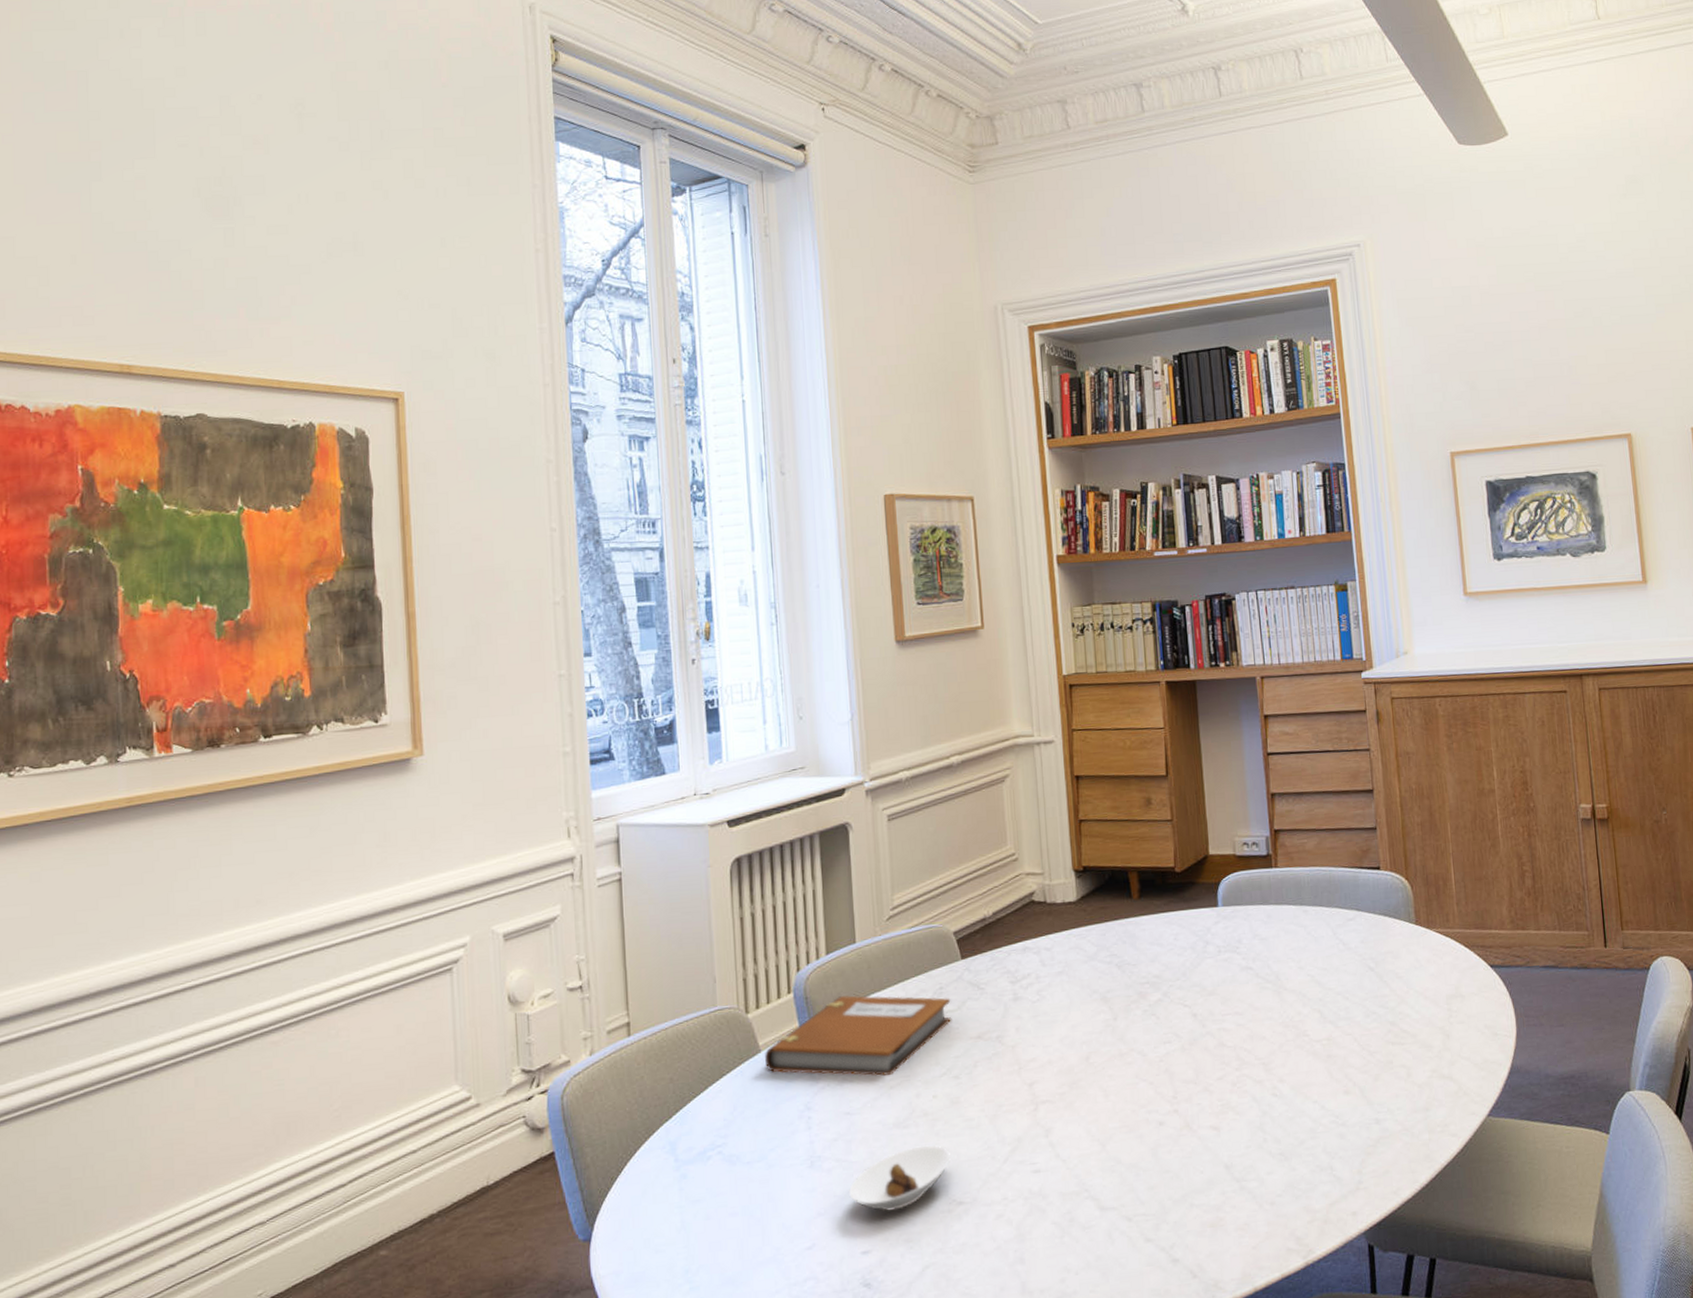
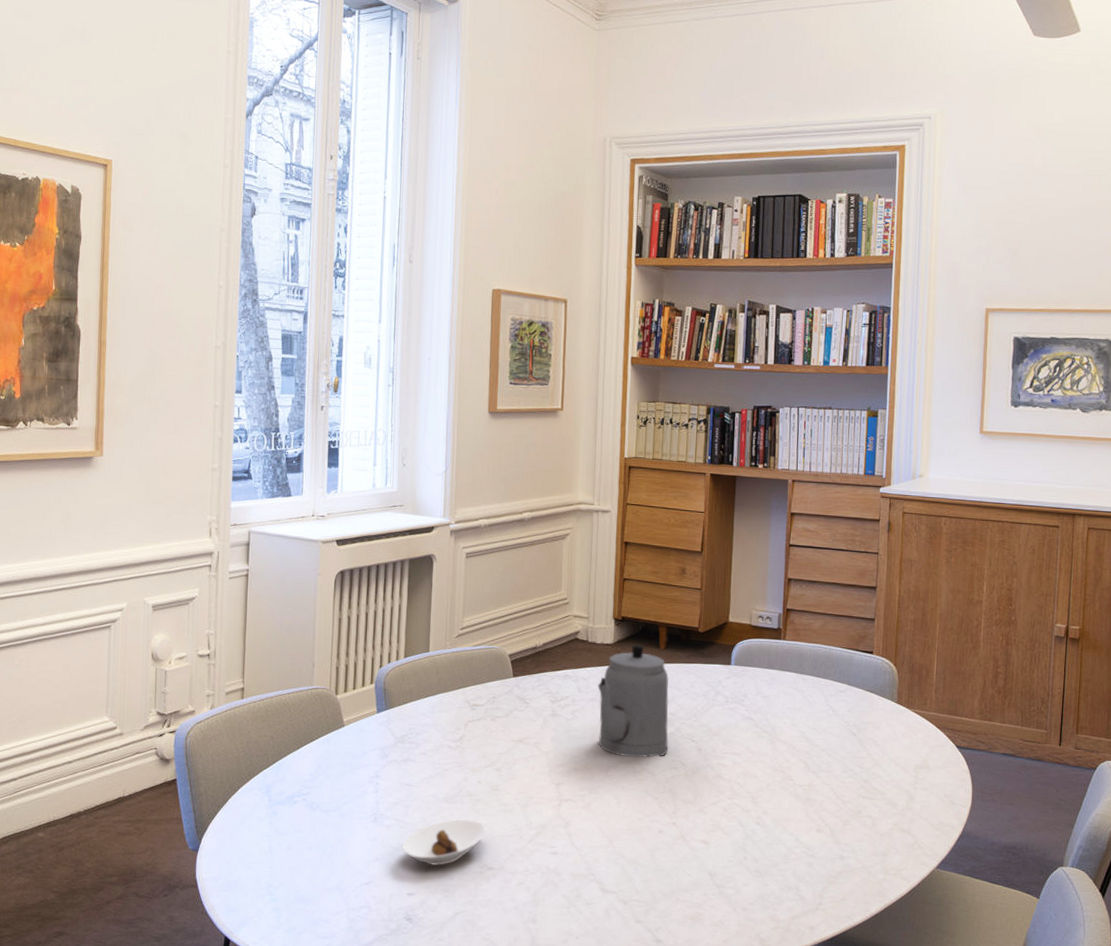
notebook: present [765,995,952,1076] -> none [347,691,501,760]
teapot: none [1064,897,1158,1038] -> present [597,644,669,758]

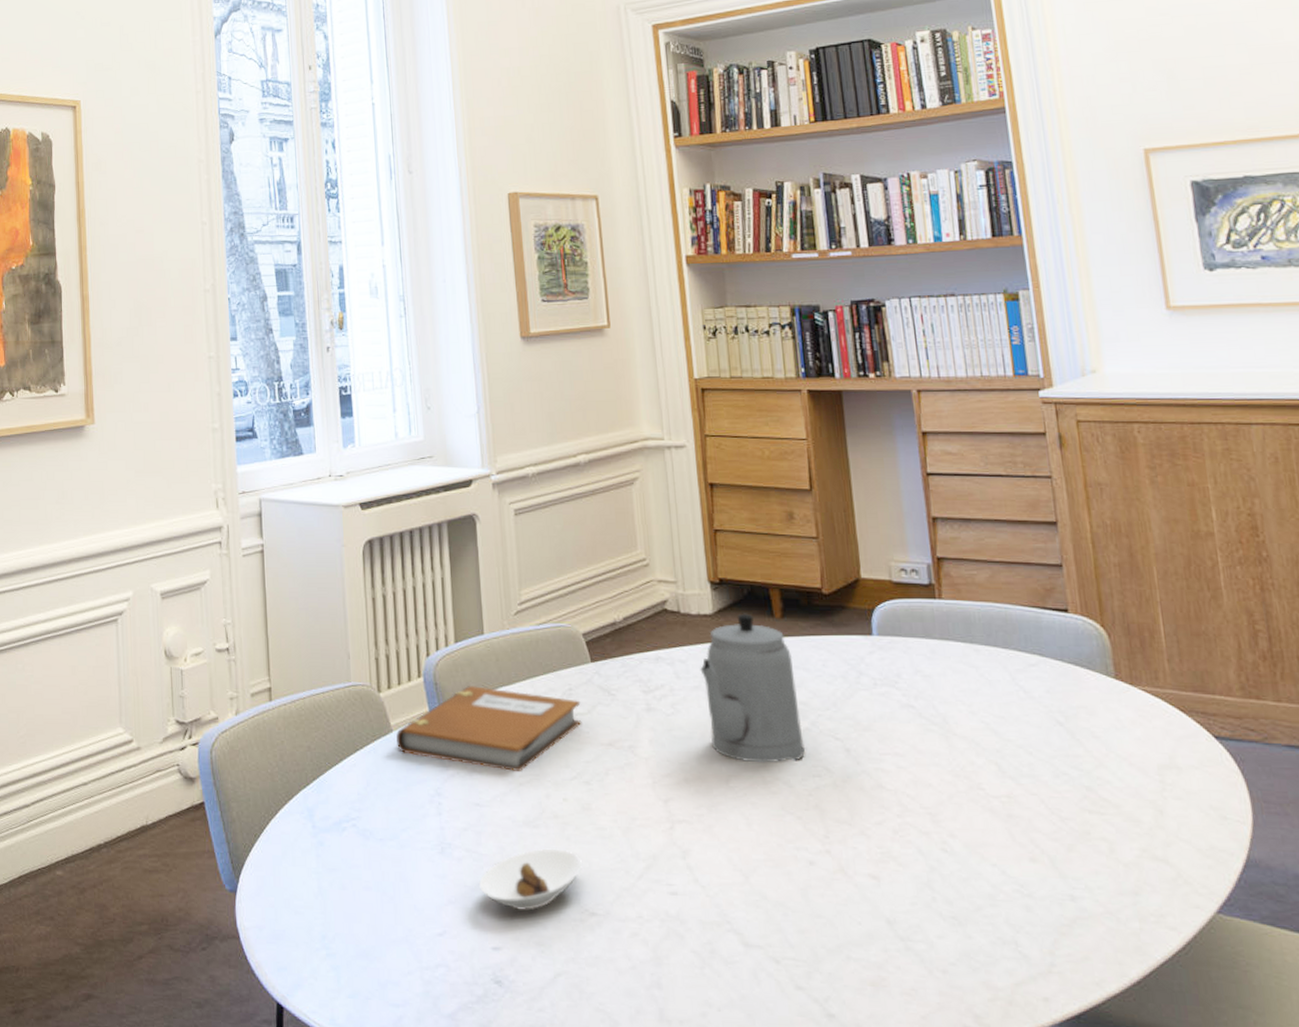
notebook: none [347,691,501,760] -> present [396,685,582,771]

